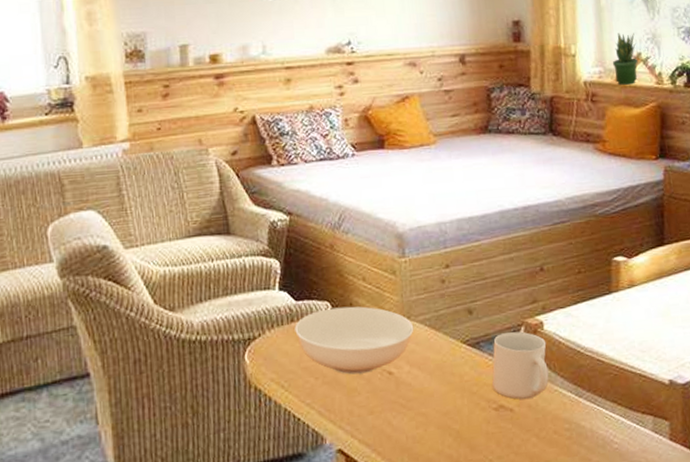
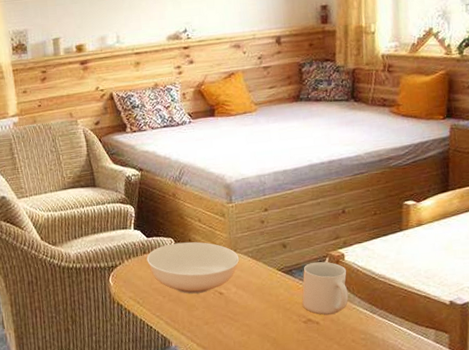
planter: present [612,32,638,85] -> none [407,10,430,57]

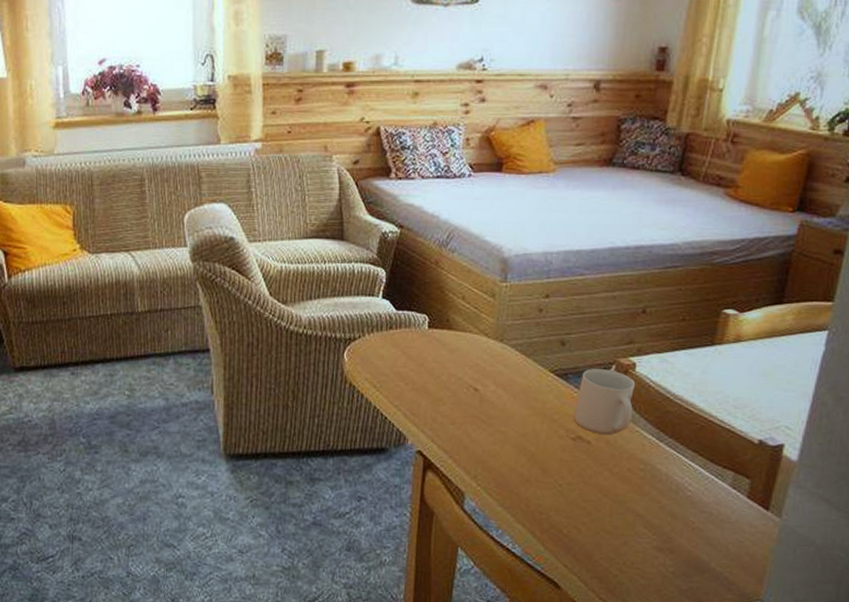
bowl: present [146,241,240,294] -> none [392,321,505,386]

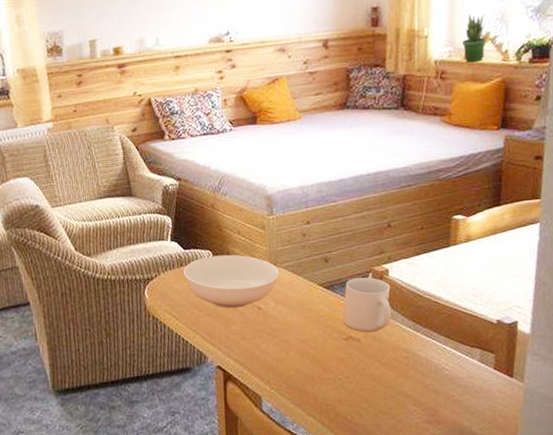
bowl: none [392,321,505,386] -> present [183,254,280,309]
planter: none [763,67,796,127] -> present [462,13,486,63]

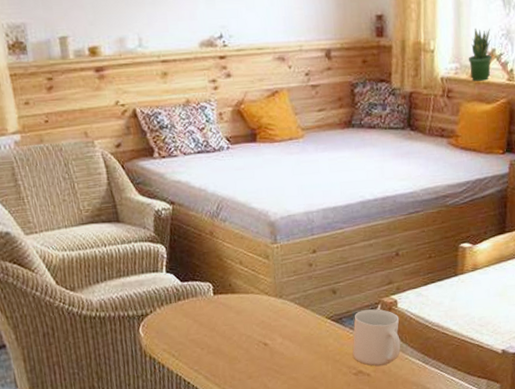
bowl: present [183,254,280,309] -> none [181,287,286,346]

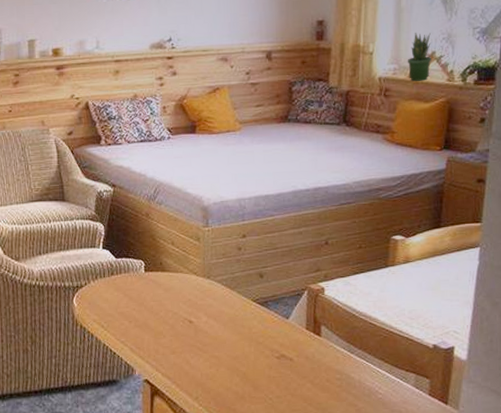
cup: present [352,309,401,366] -> none [275,295,326,351]

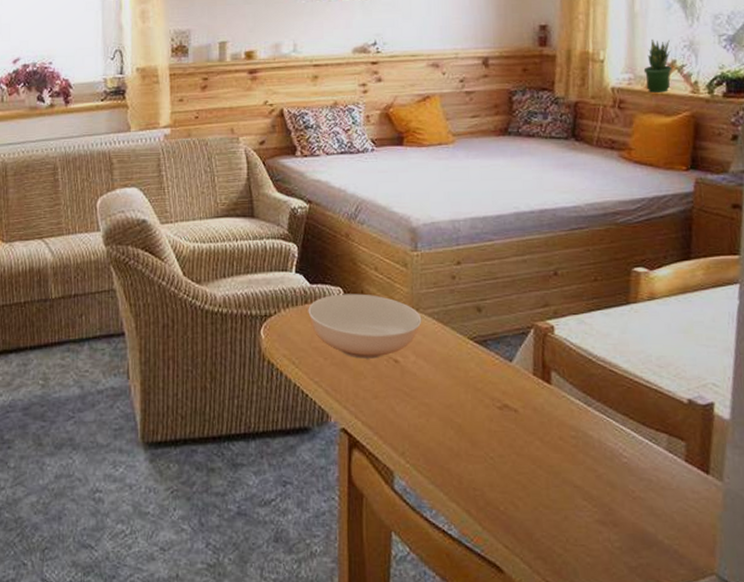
bowl: none [114,265,213,321] -> present [308,293,422,359]

